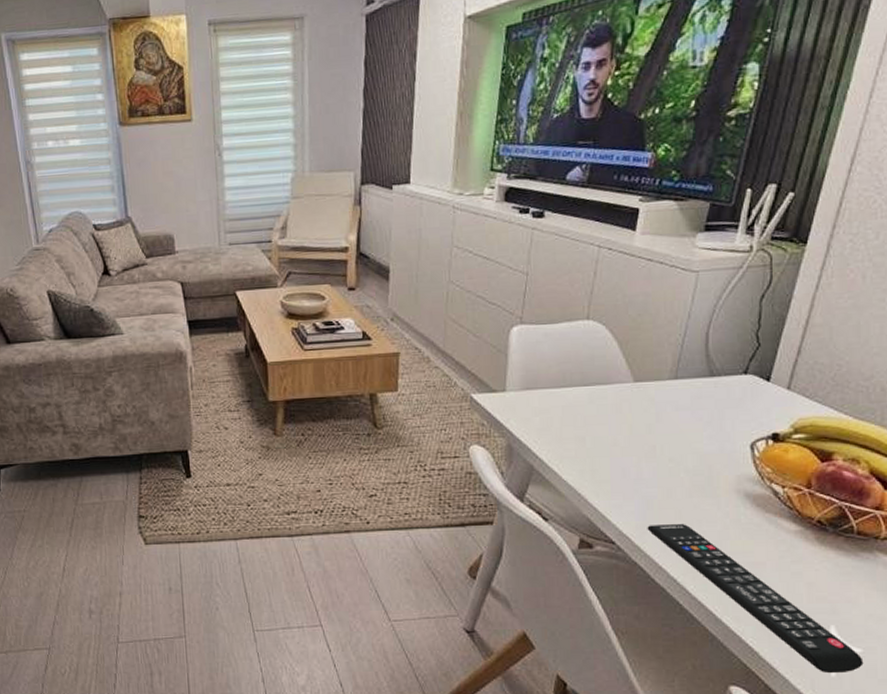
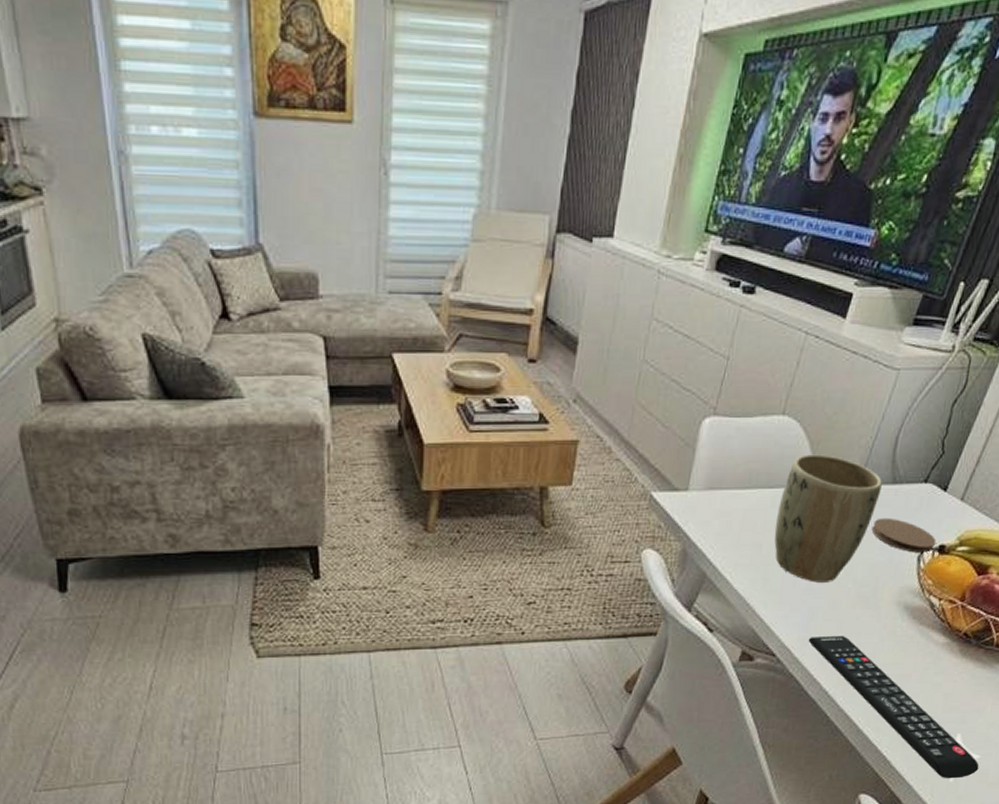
plant pot: none [595,353,699,473] -> present [774,454,882,583]
coaster: none [695,408,768,442] -> present [871,517,937,553]

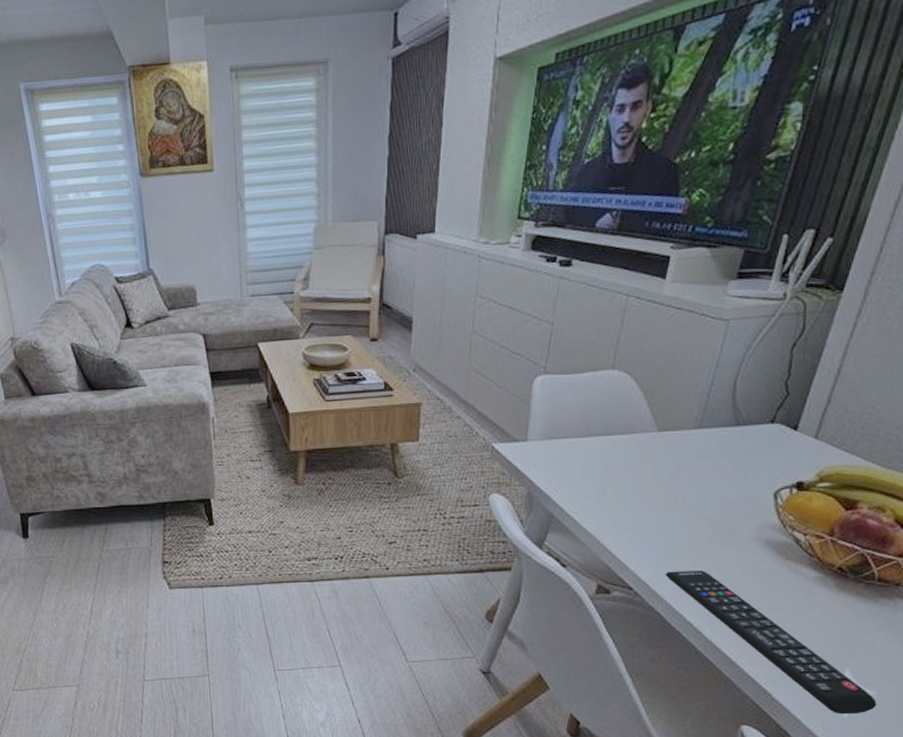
plant pot: present [774,454,882,583] -> none [617,402,724,521]
coaster: present [871,517,937,553] -> none [719,457,793,490]

